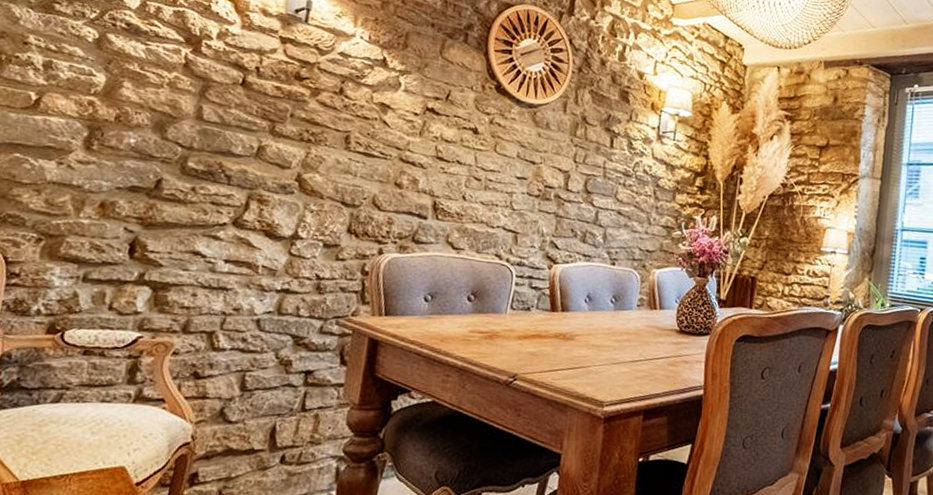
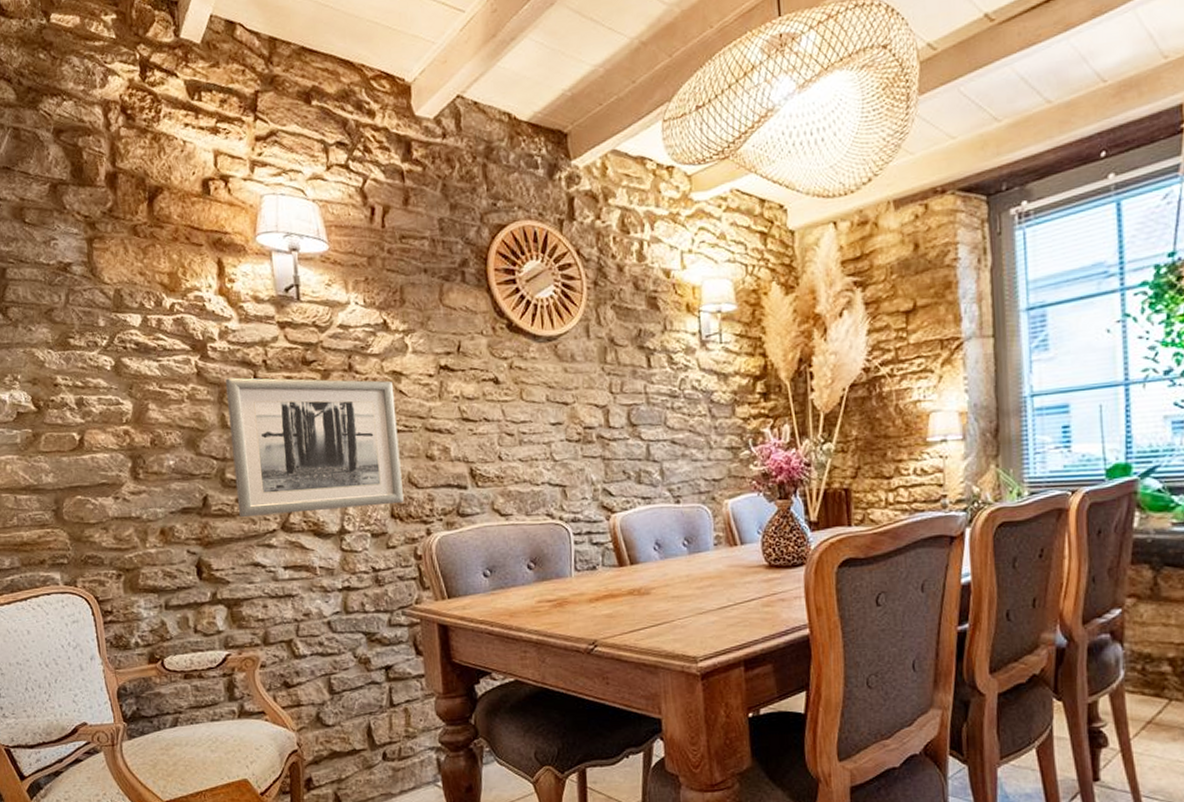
wall art: none [190,75,378,221] -> present [226,377,404,517]

